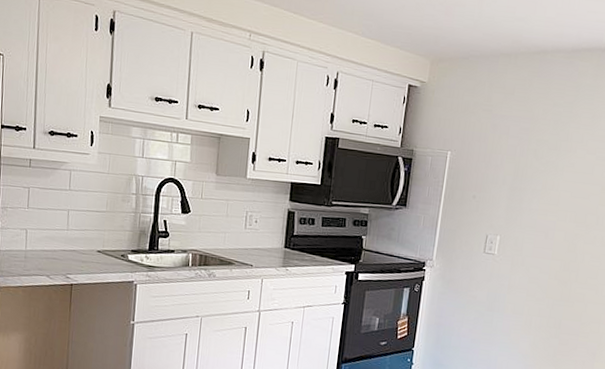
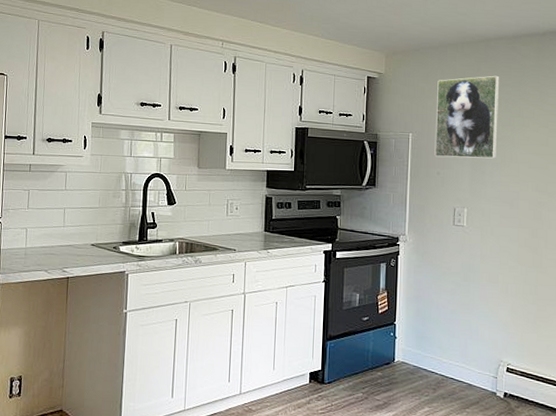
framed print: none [472,92,552,185] -> present [434,75,500,159]

